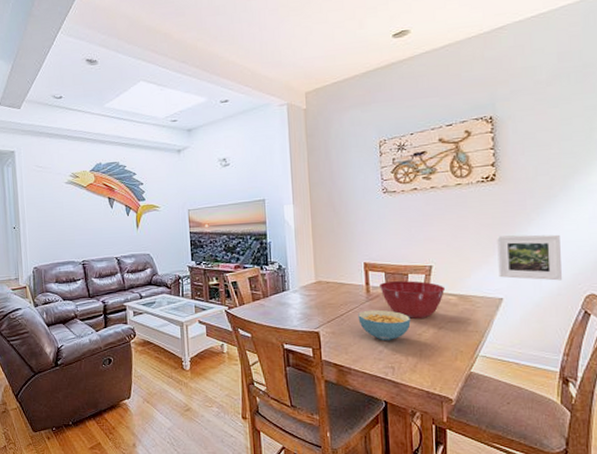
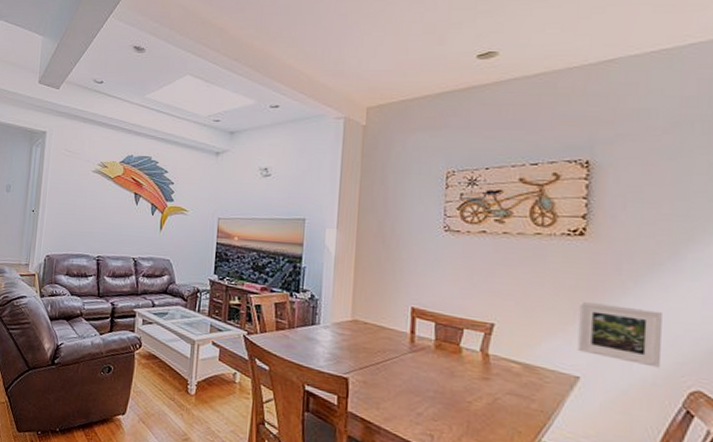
cereal bowl: present [358,309,411,341] -> none [396,362,460,404]
mixing bowl: present [380,281,446,319] -> none [427,333,508,384]

